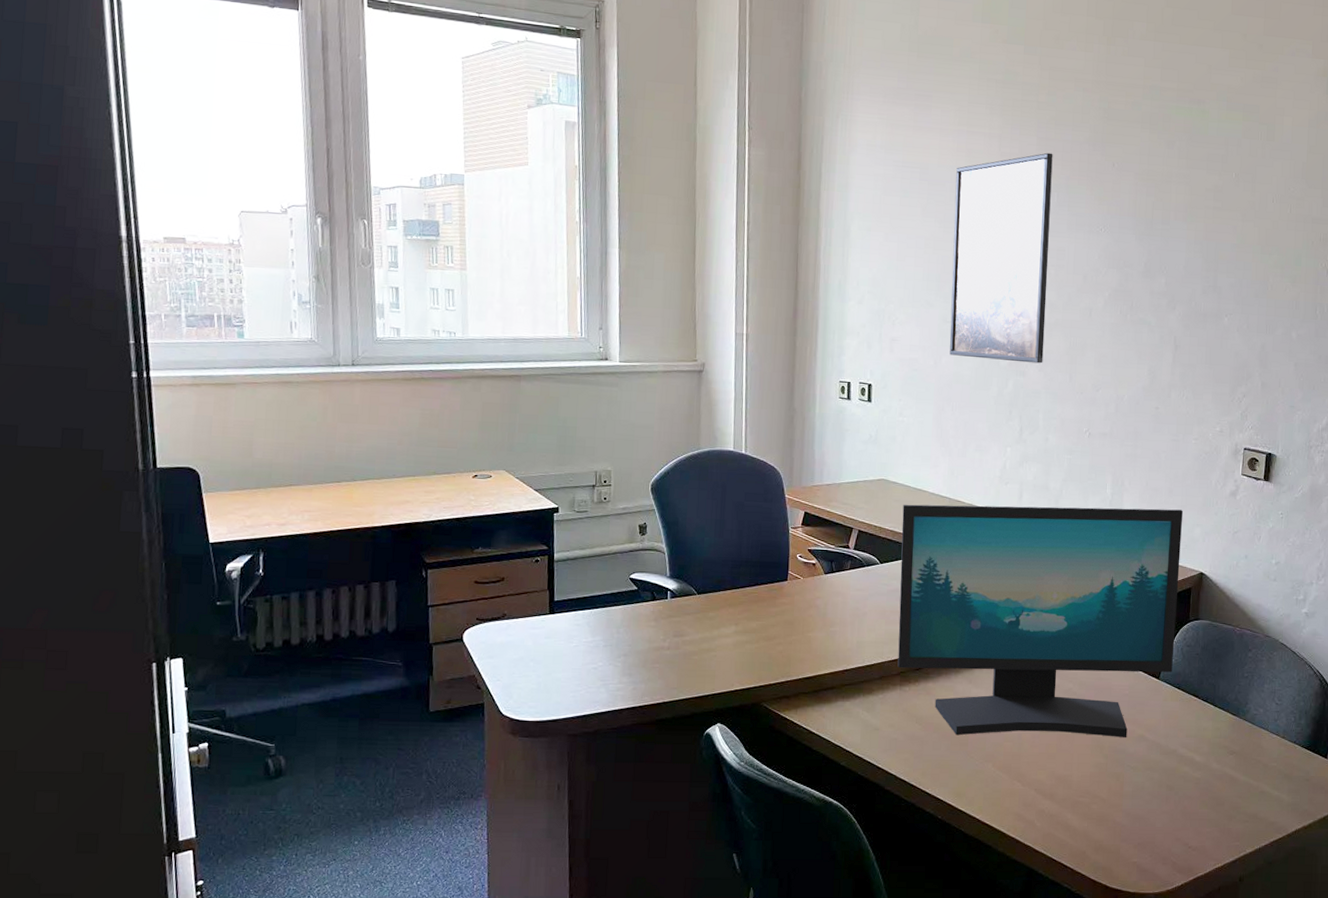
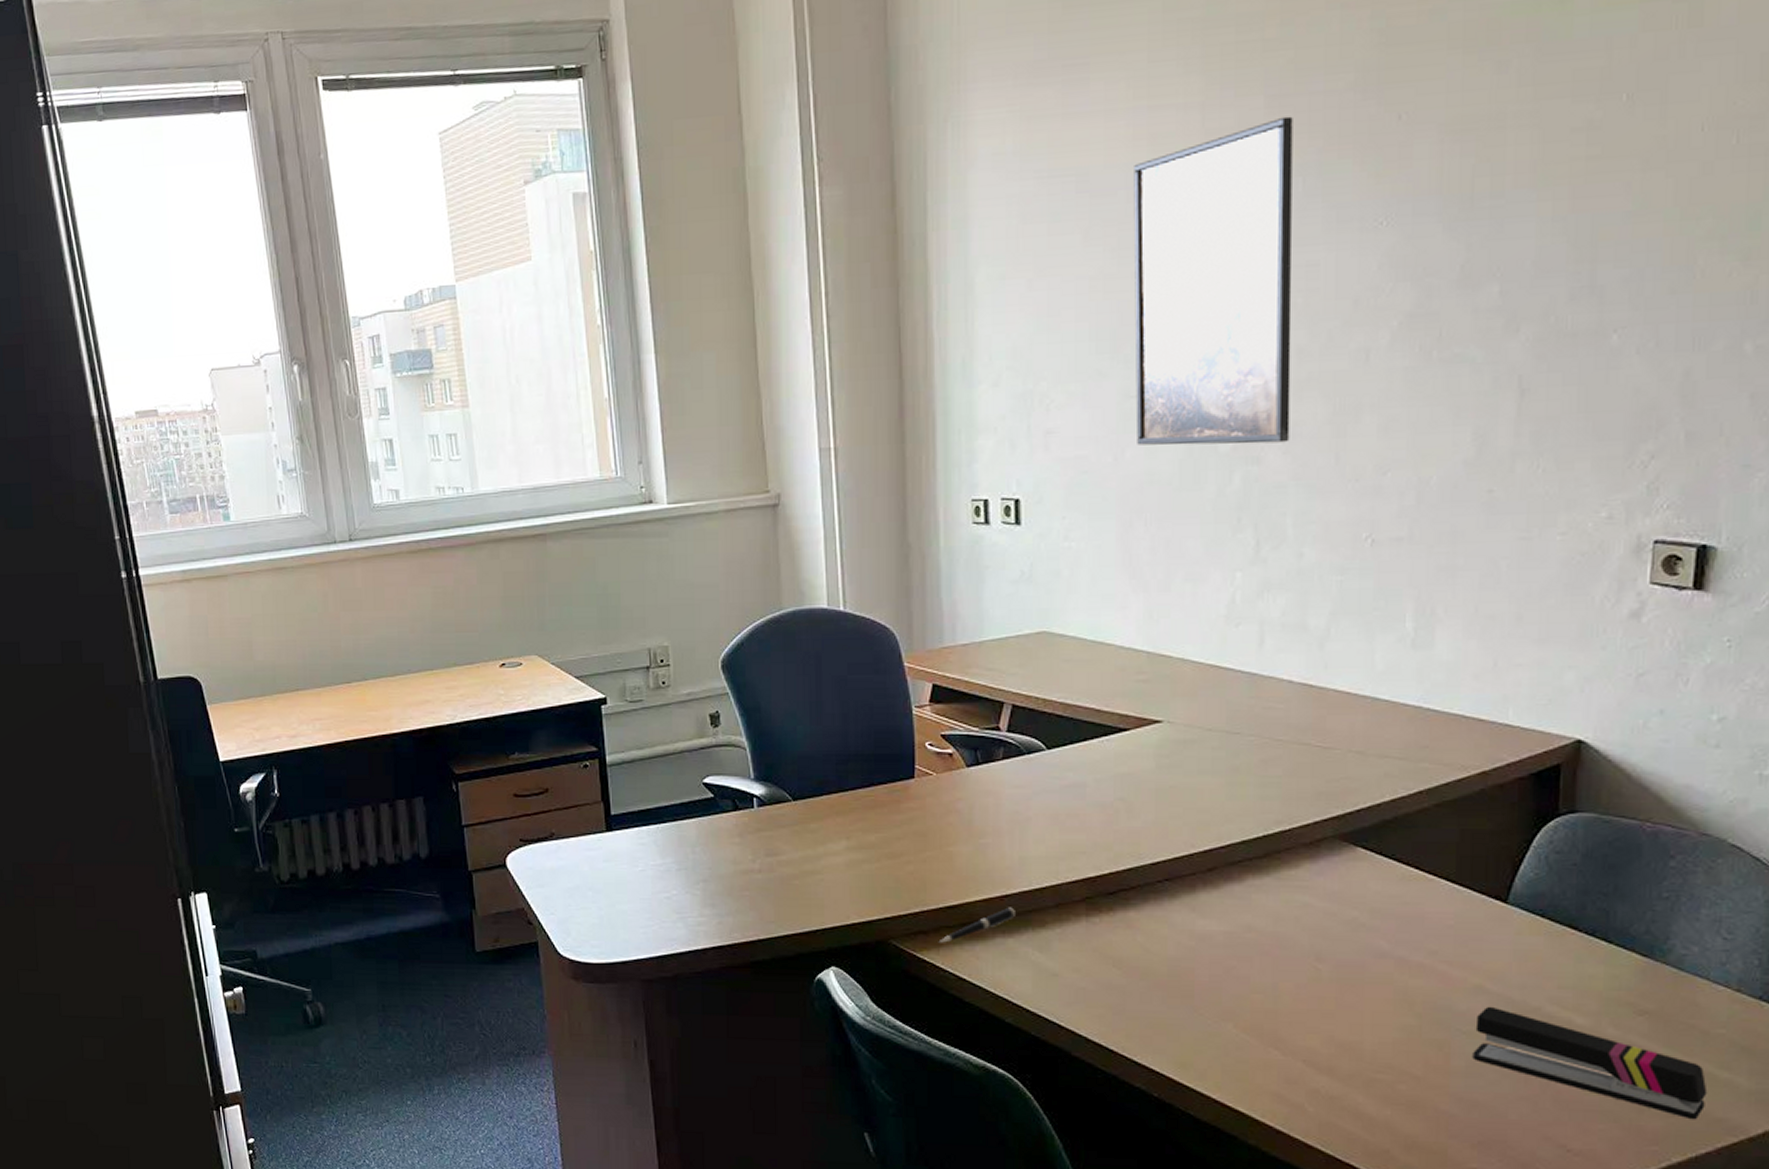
pen: none [798,678,852,705] -> present [940,907,1015,943]
computer monitor: present [897,504,1184,737] -> none [1076,645,1544,988]
stapler: none [1136,749,1266,824] -> present [1472,1006,1708,1120]

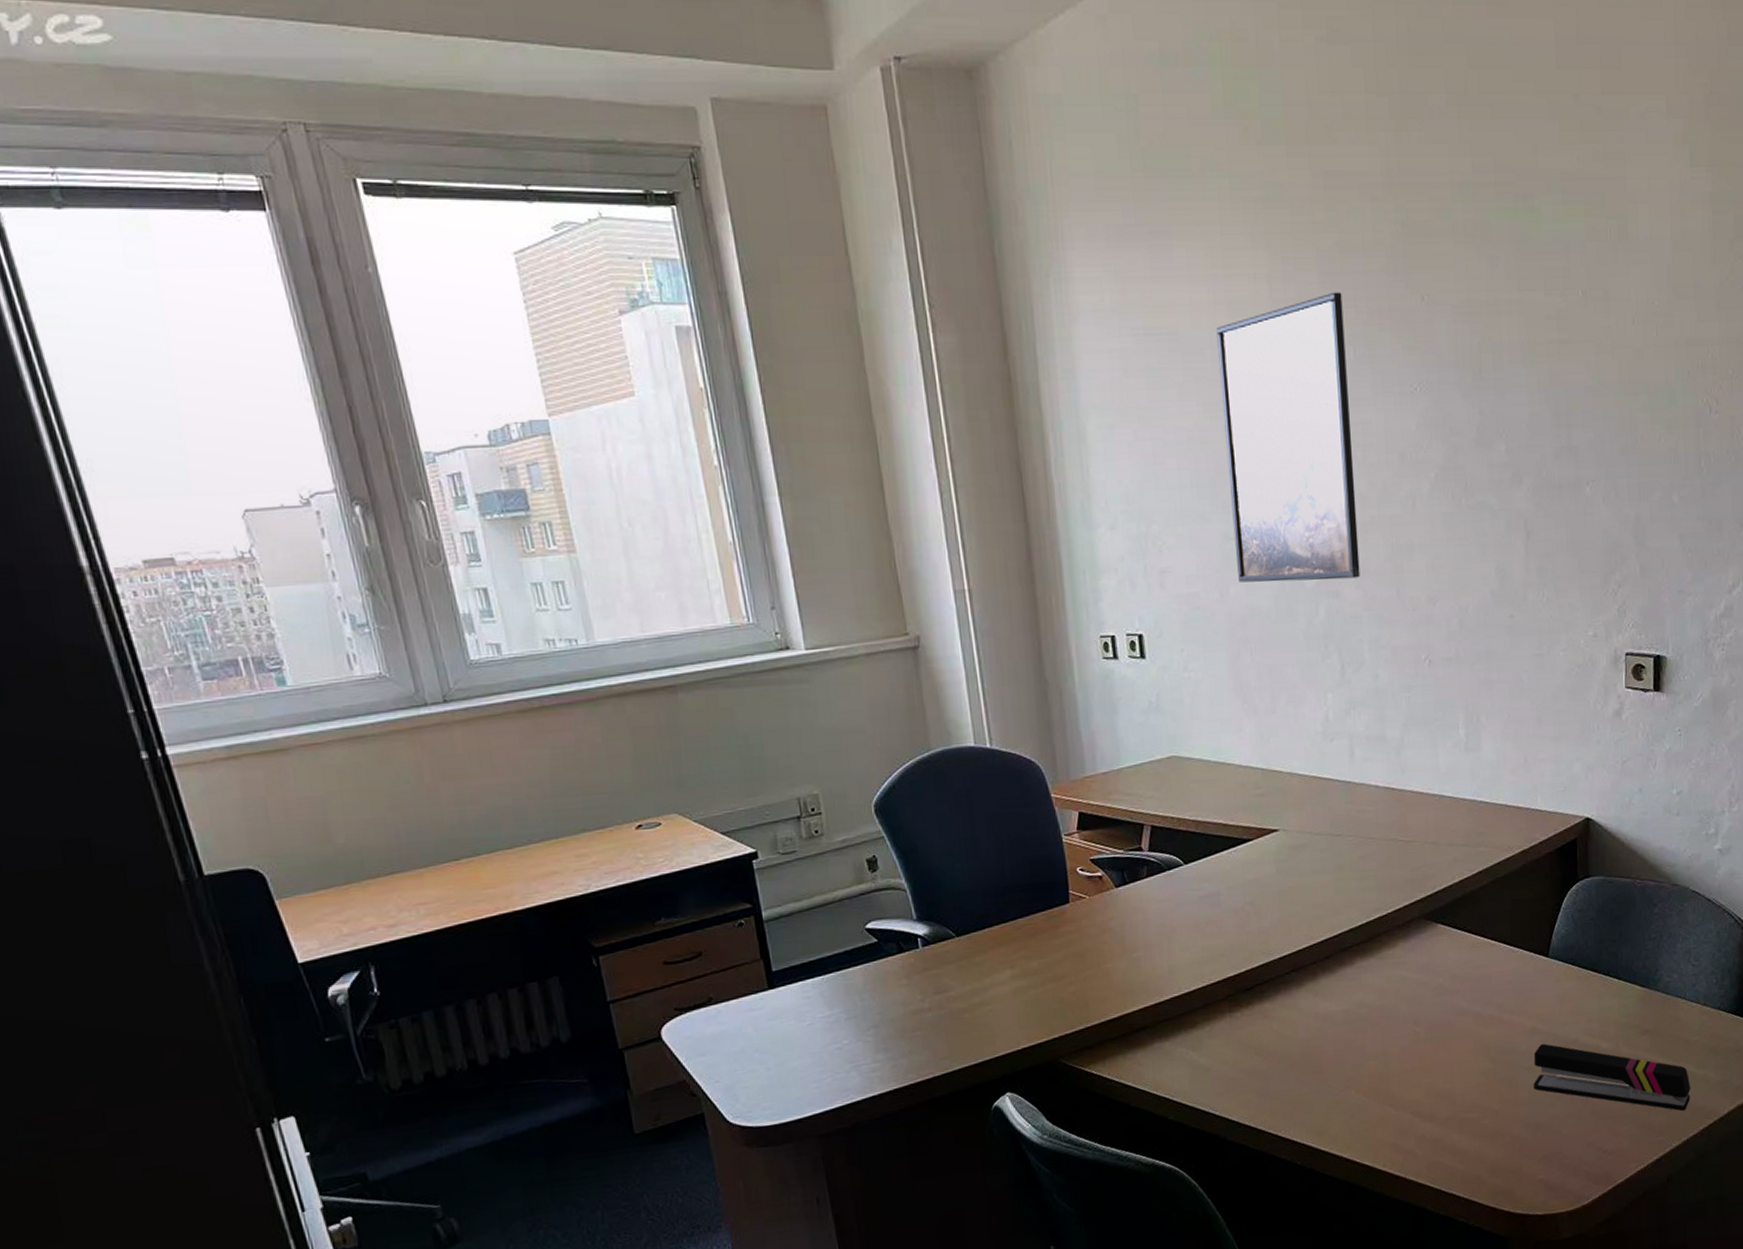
pen: present [940,907,1015,943] -> none [1104,1013,1169,1055]

